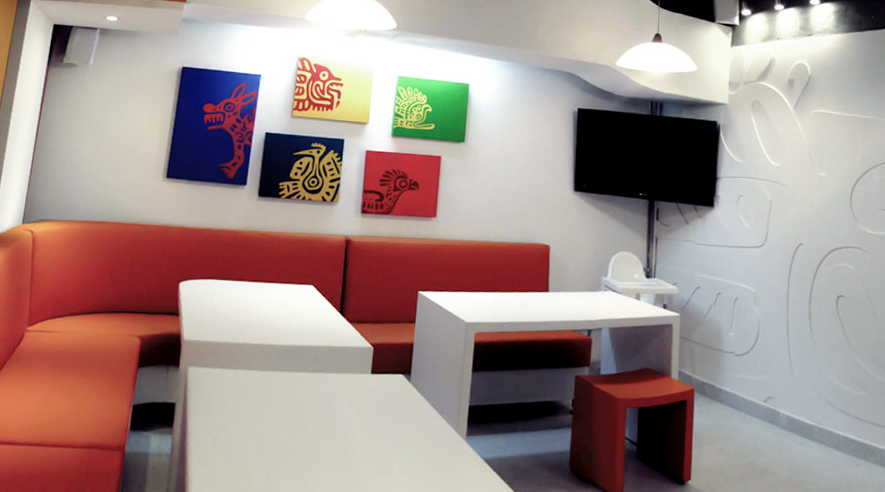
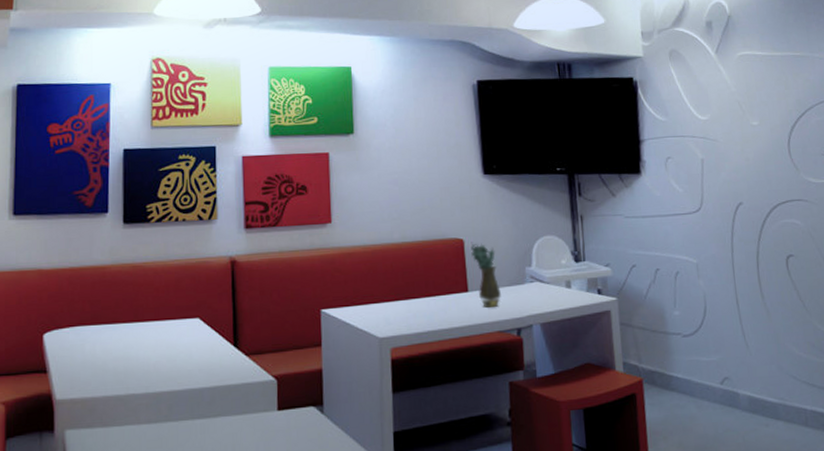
vase: none [555,249,577,308] -> present [470,242,501,308]

